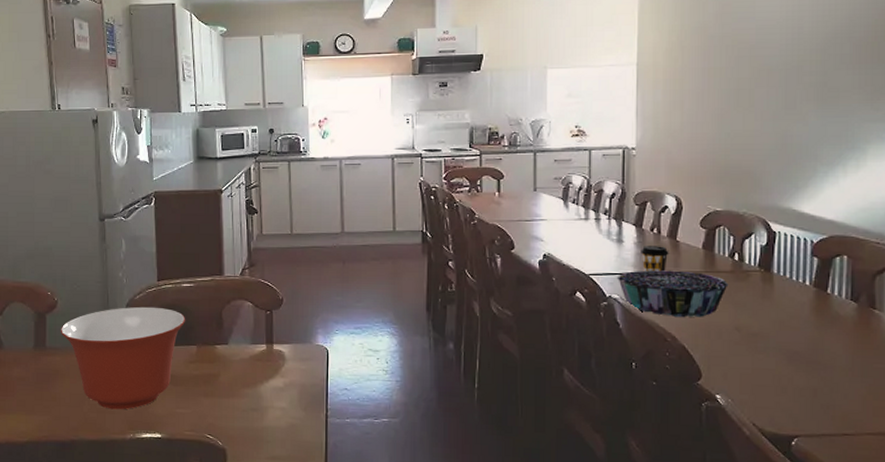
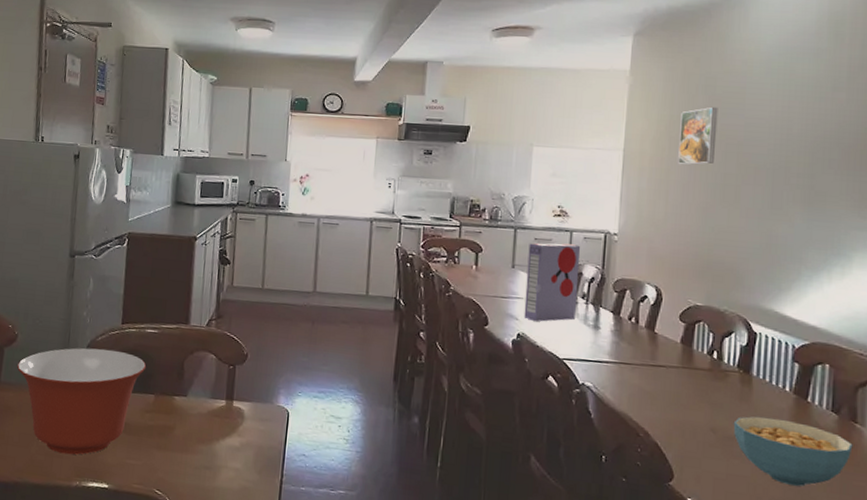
cereal box: none [548,162,599,240] -> present [524,243,580,322]
decorative bowl: present [616,270,729,318] -> none [590,359,706,415]
coffee cup: present [641,246,669,272] -> none [617,334,647,363]
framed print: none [691,12,729,73] -> present [678,106,718,165]
cereal bowl: none [756,311,872,374] -> present [733,416,853,487]

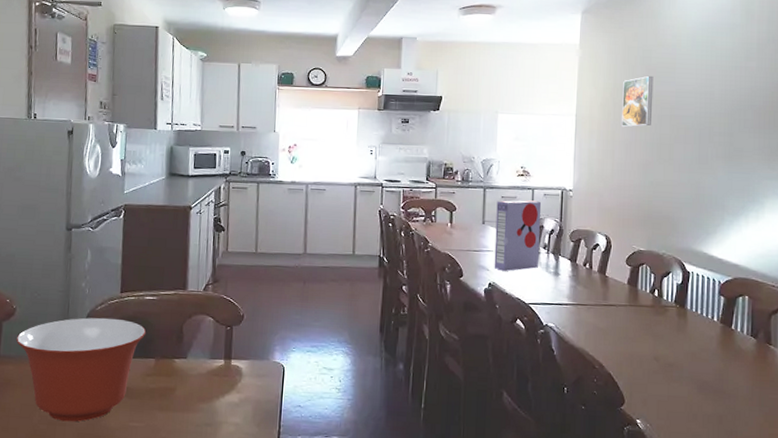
cereal bowl: present [733,416,853,487] -> none [672,344,768,402]

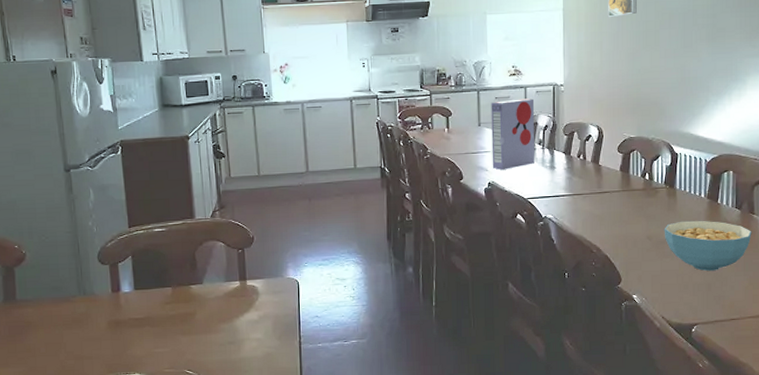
mixing bowl: present [16,317,146,422] -> none [30,253,160,355]
cereal bowl: none [672,344,768,402] -> present [664,220,752,271]

